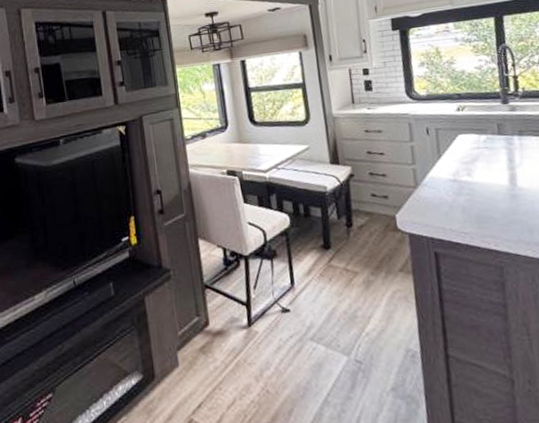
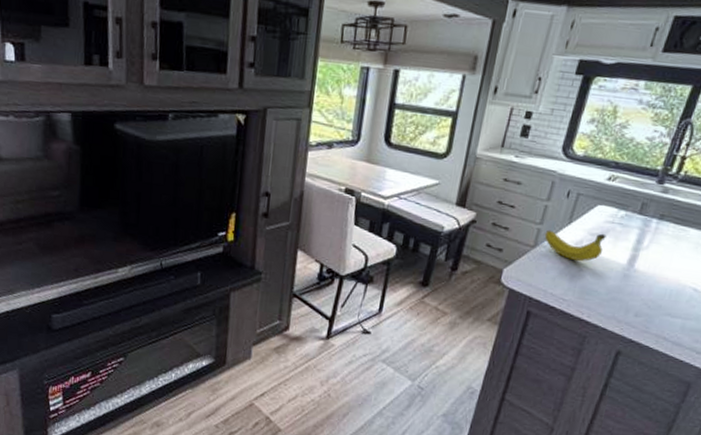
fruit: none [420,160,481,192] -> present [544,229,607,262]

